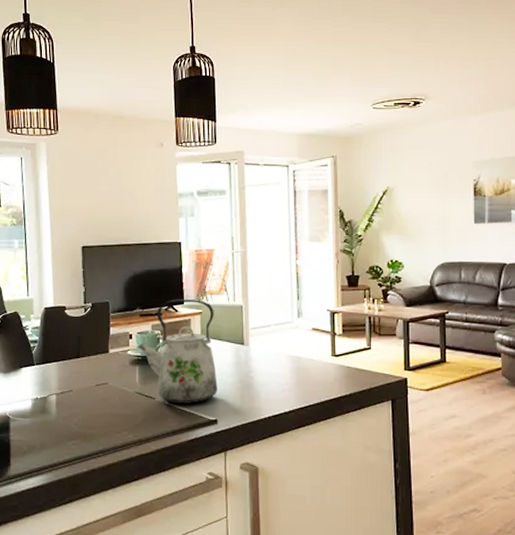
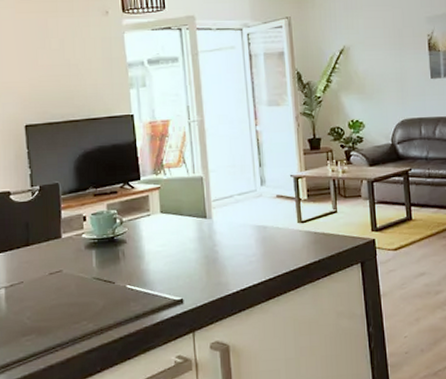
kettle: present [137,299,218,404] -> none [92,174,182,286]

